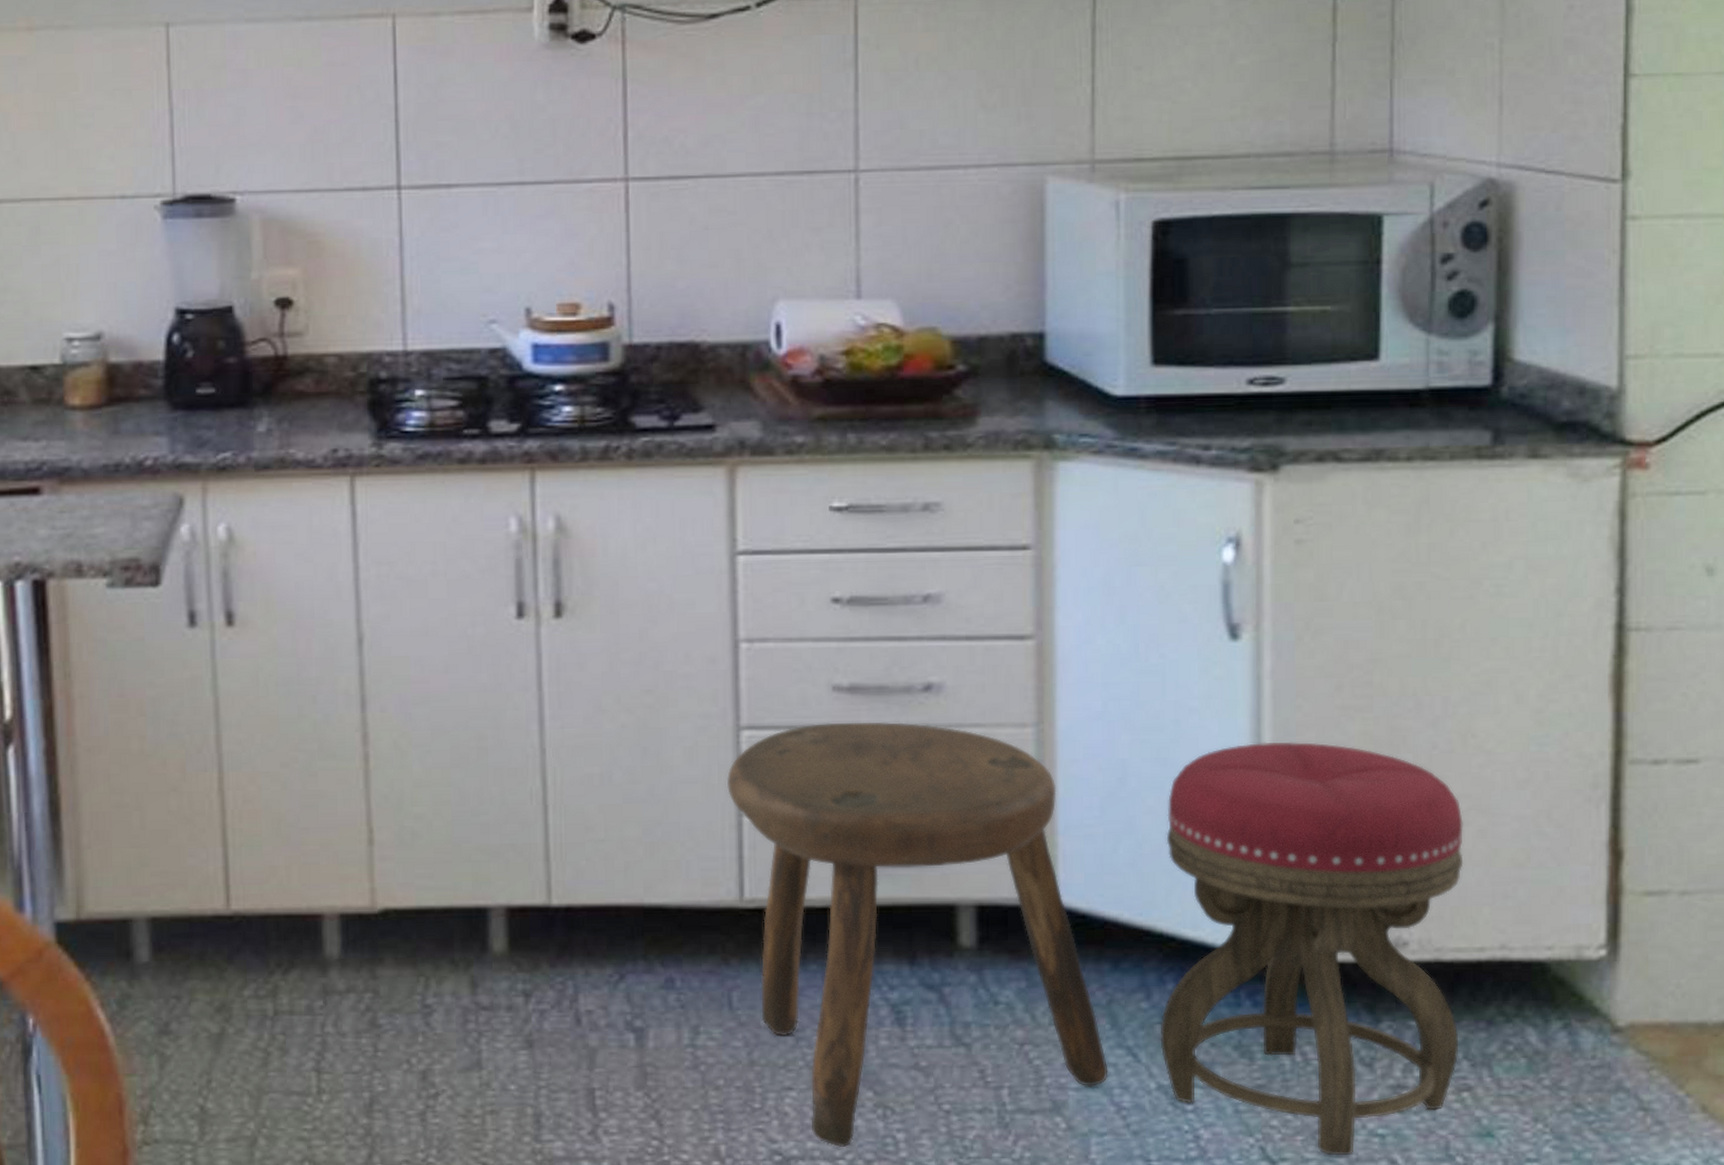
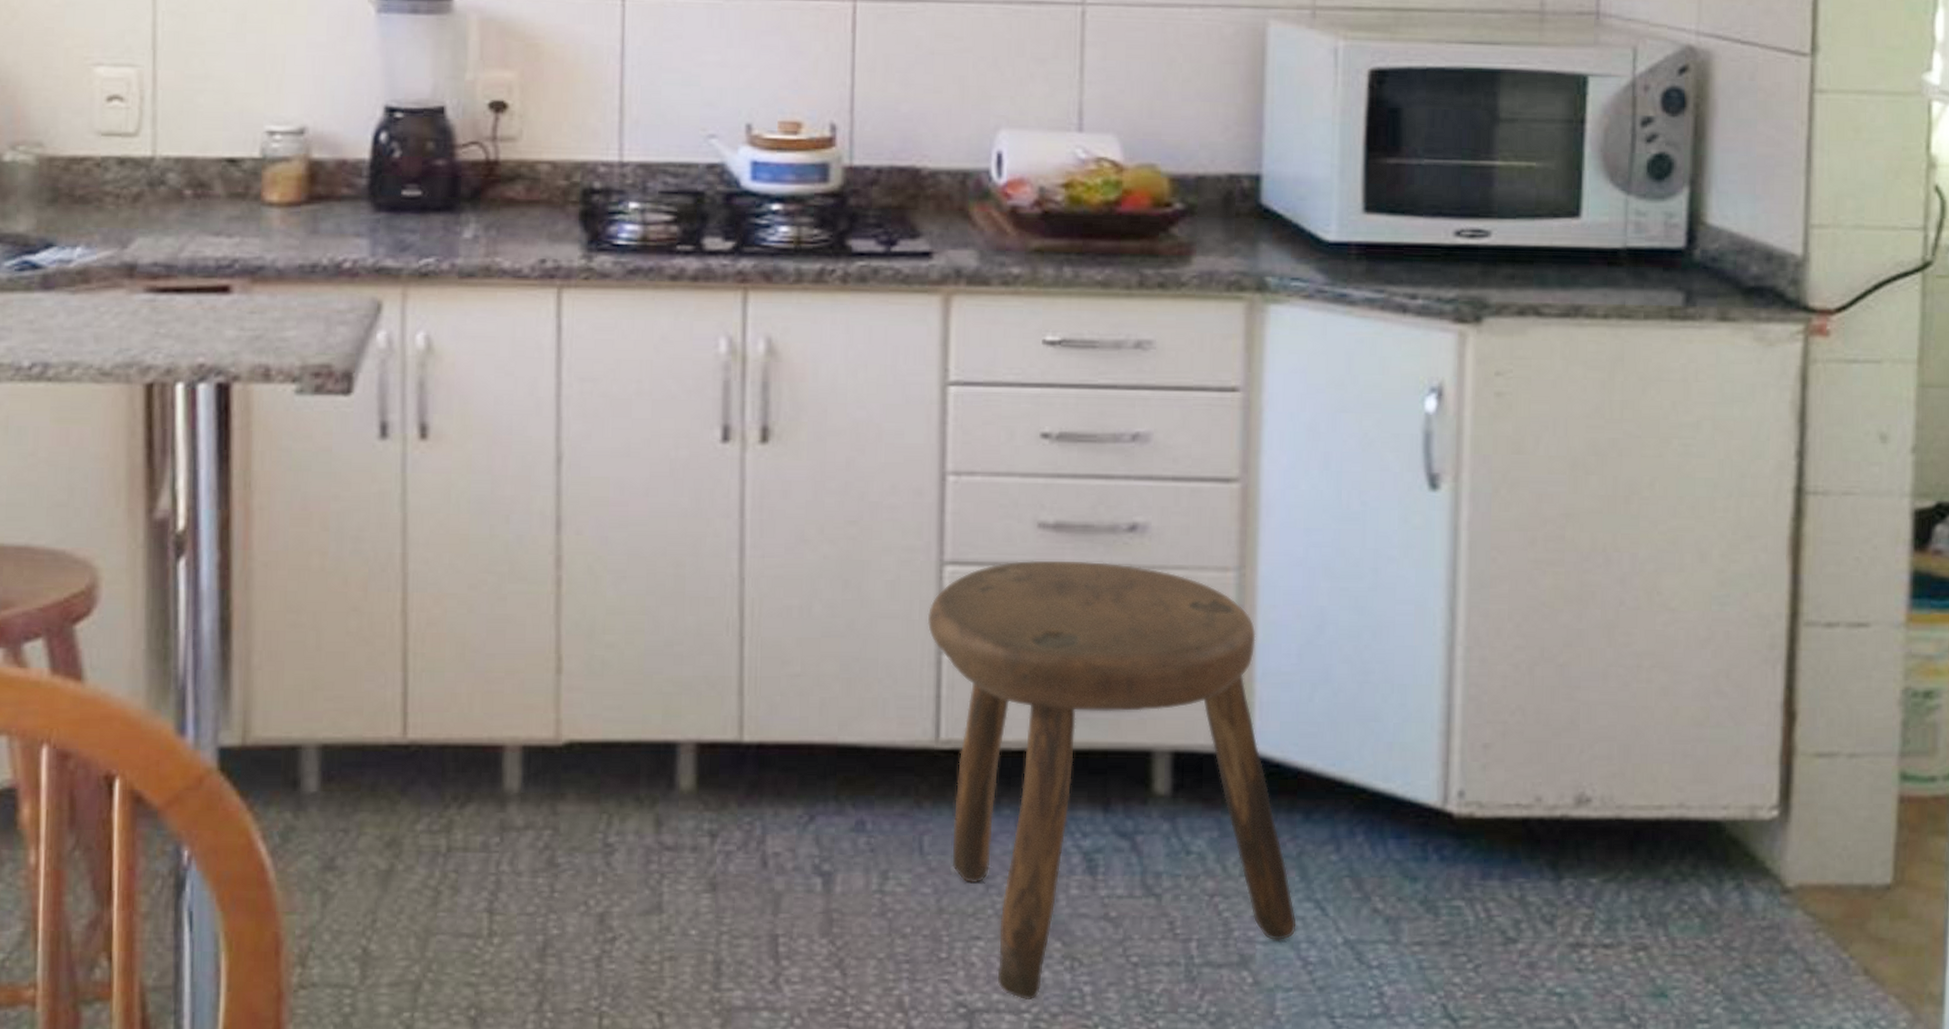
stool: present [1160,741,1464,1156] -> none [1348,593,1647,1015]

